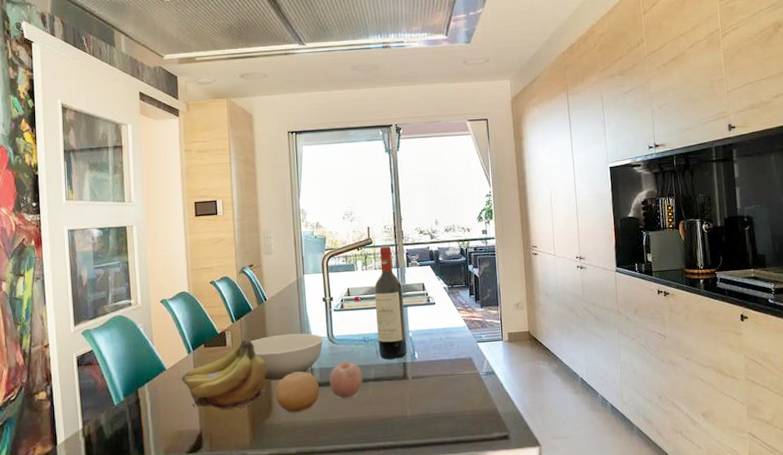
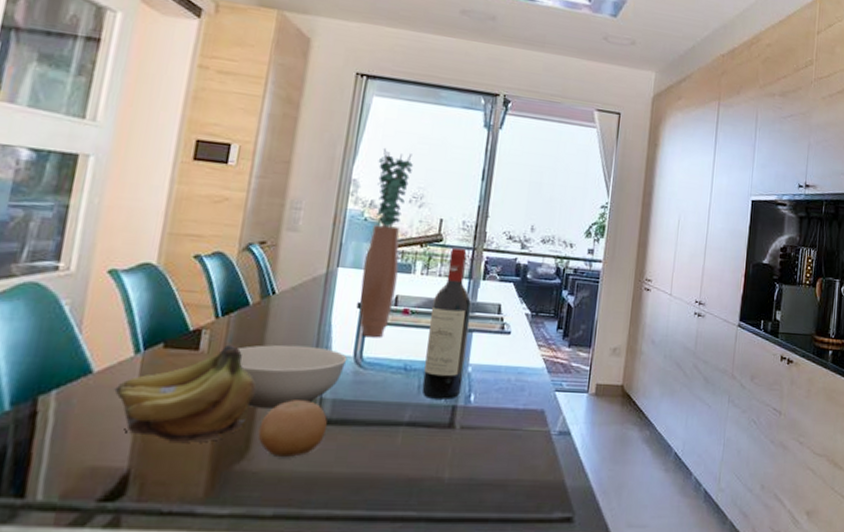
vase: none [315,182,347,322] -> present [359,147,413,338]
fruit: present [329,361,363,399] -> none [343,394,393,446]

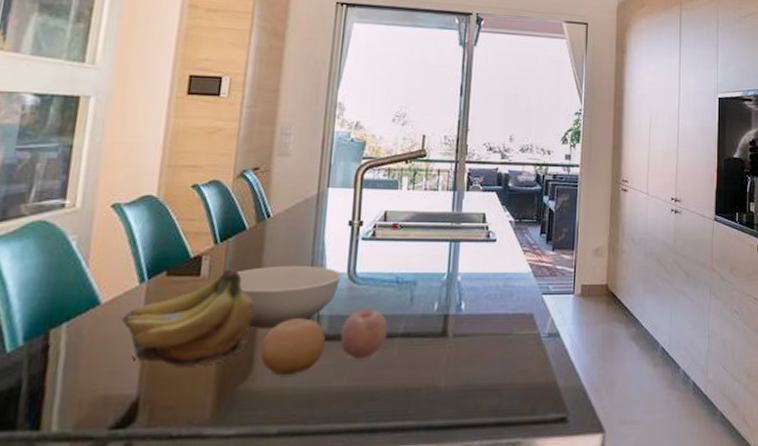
fruit: none [343,394,393,446] -> present [340,308,388,360]
vase: present [359,147,413,338] -> none [350,70,394,254]
wine bottle: present [421,247,472,400] -> none [414,161,458,309]

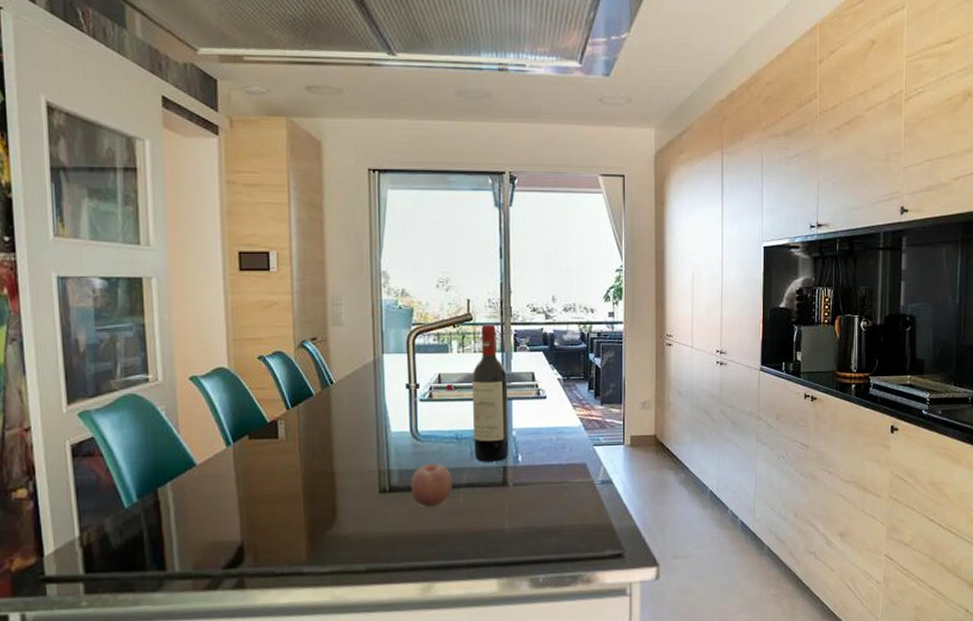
fruit: present [121,268,256,368] -> none [216,431,332,518]
bowl: present [237,265,342,330] -> none [310,426,405,484]
fruit: present [260,318,325,375] -> none [341,473,397,522]
wine bottle: none [414,161,458,309] -> present [471,324,509,462]

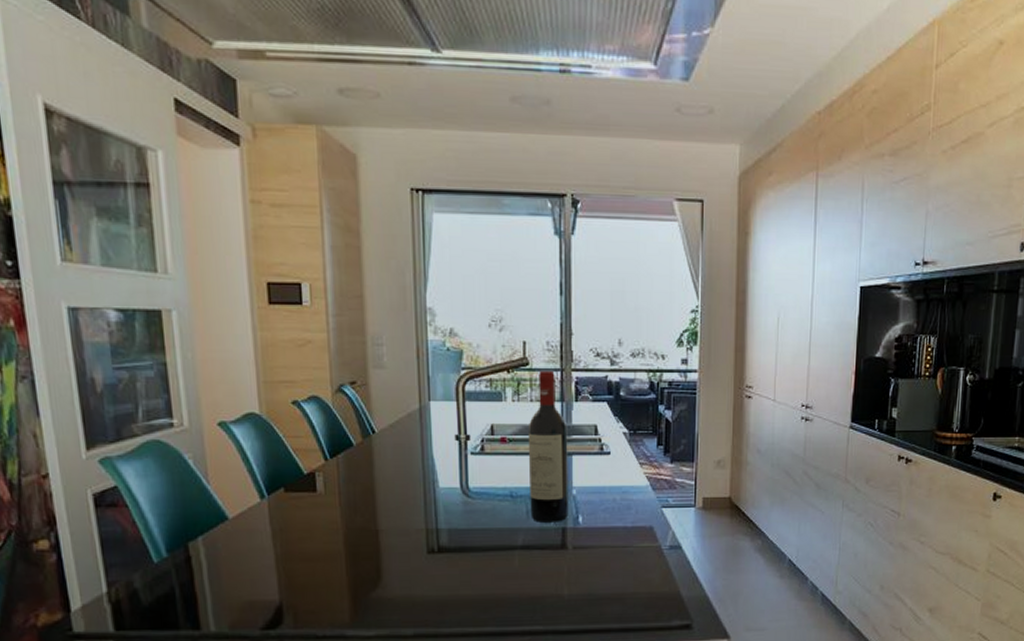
fruit: present [411,463,453,508] -> none [461,522,507,571]

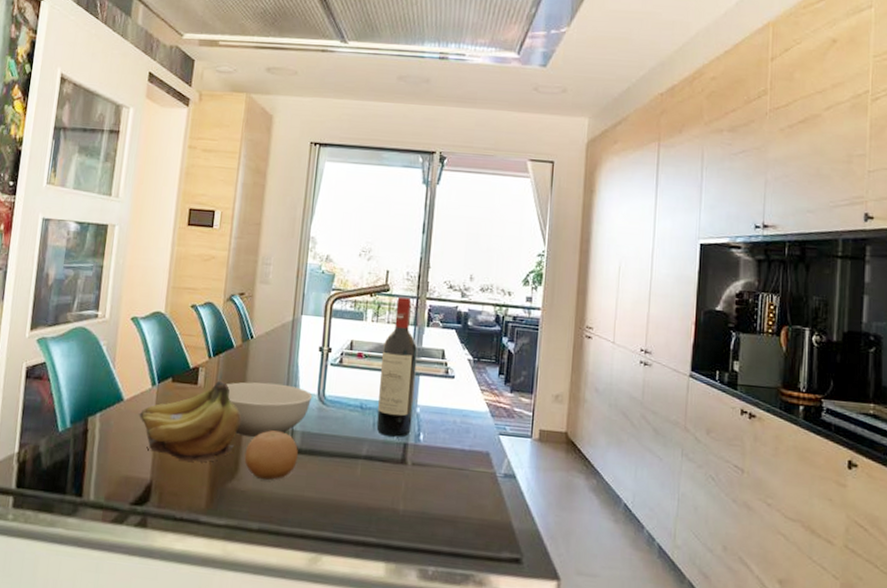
fruit: none [251,484,375,577] -> present [139,380,241,462]
bowl: none [351,481,455,542] -> present [226,382,313,438]
fruit: none [386,532,447,584] -> present [244,430,298,480]

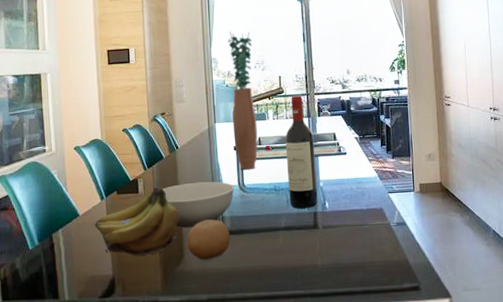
vase: none [321,207,361,378] -> present [227,31,258,170]

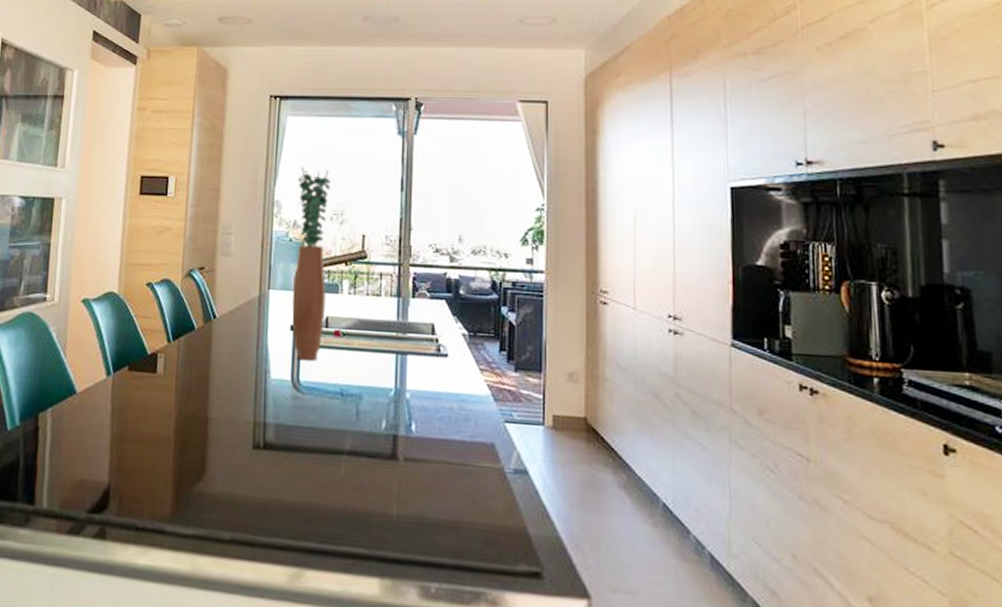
fruit: present [94,186,179,257] -> none [93,367,206,463]
bowl: present [162,181,235,228] -> none [188,368,286,433]
fruit: present [187,219,230,260] -> none [212,423,272,481]
wine bottle: present [285,95,318,209] -> none [360,264,403,428]

